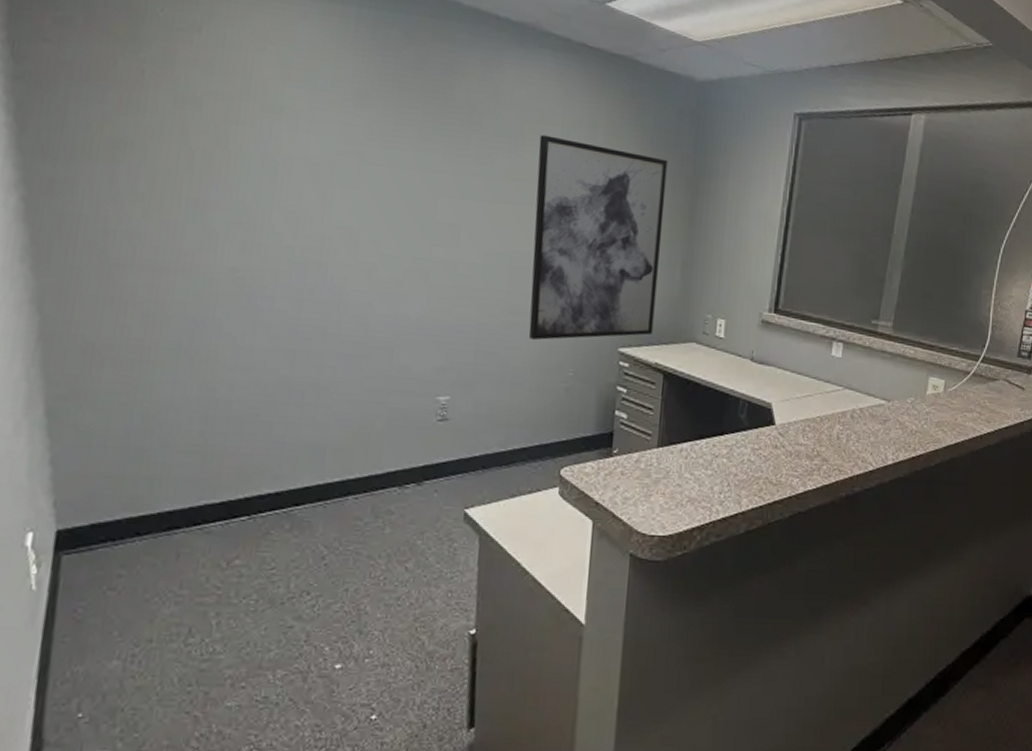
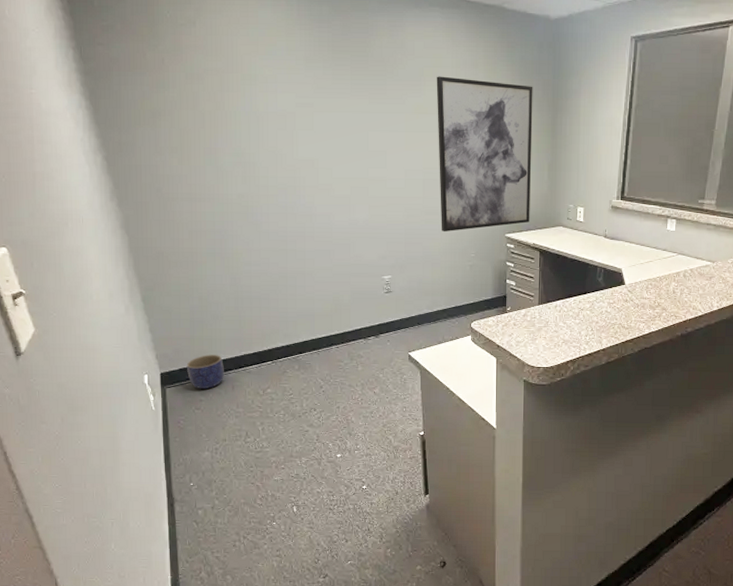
planter: none [103,503,168,557] -> present [186,355,224,389]

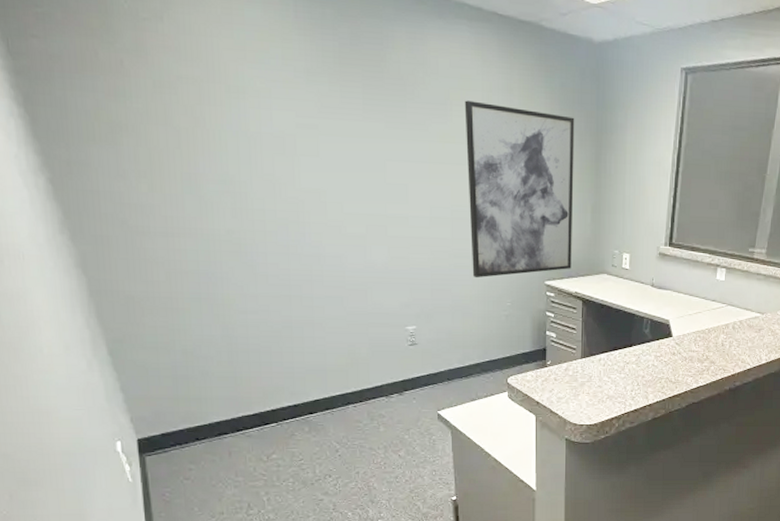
planter: present [186,355,224,389] -> none [170,417,218,456]

